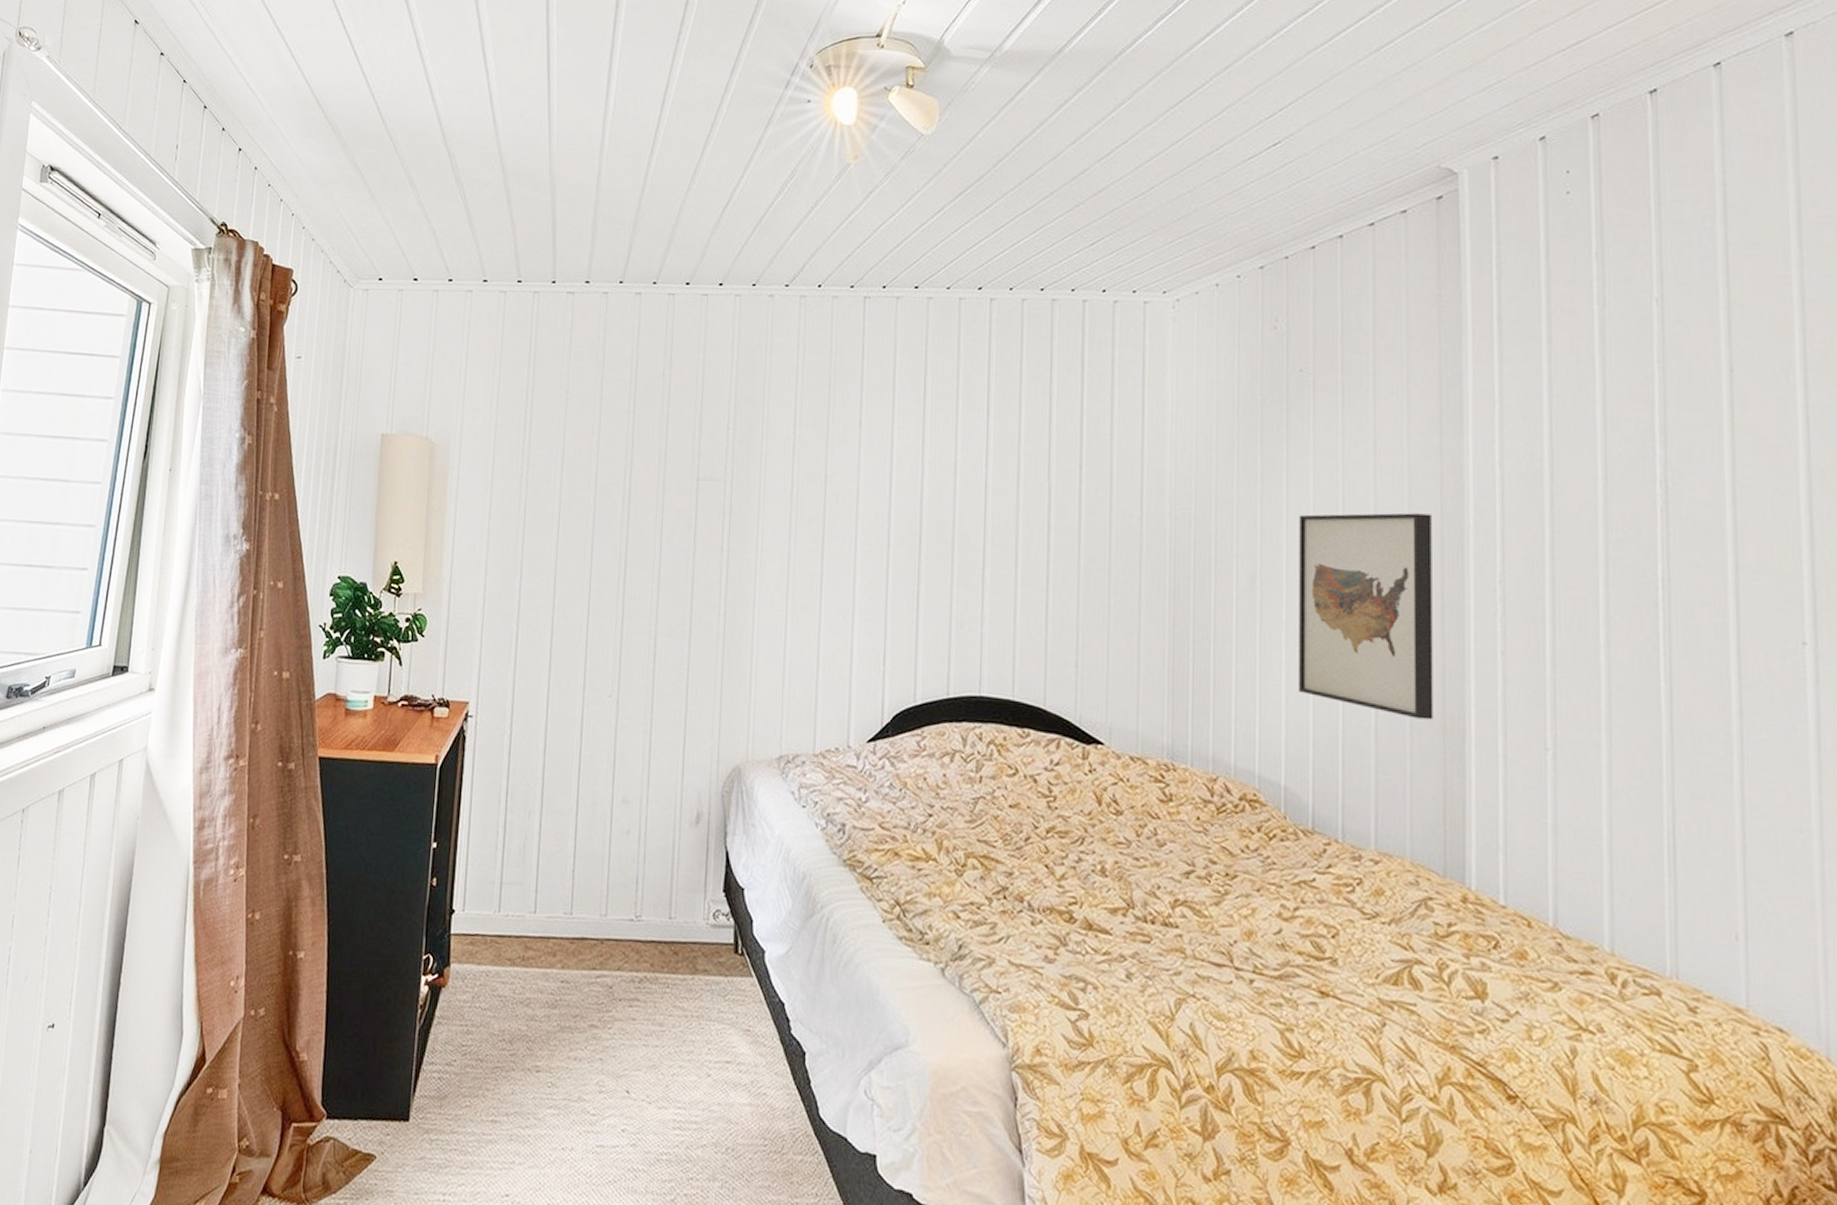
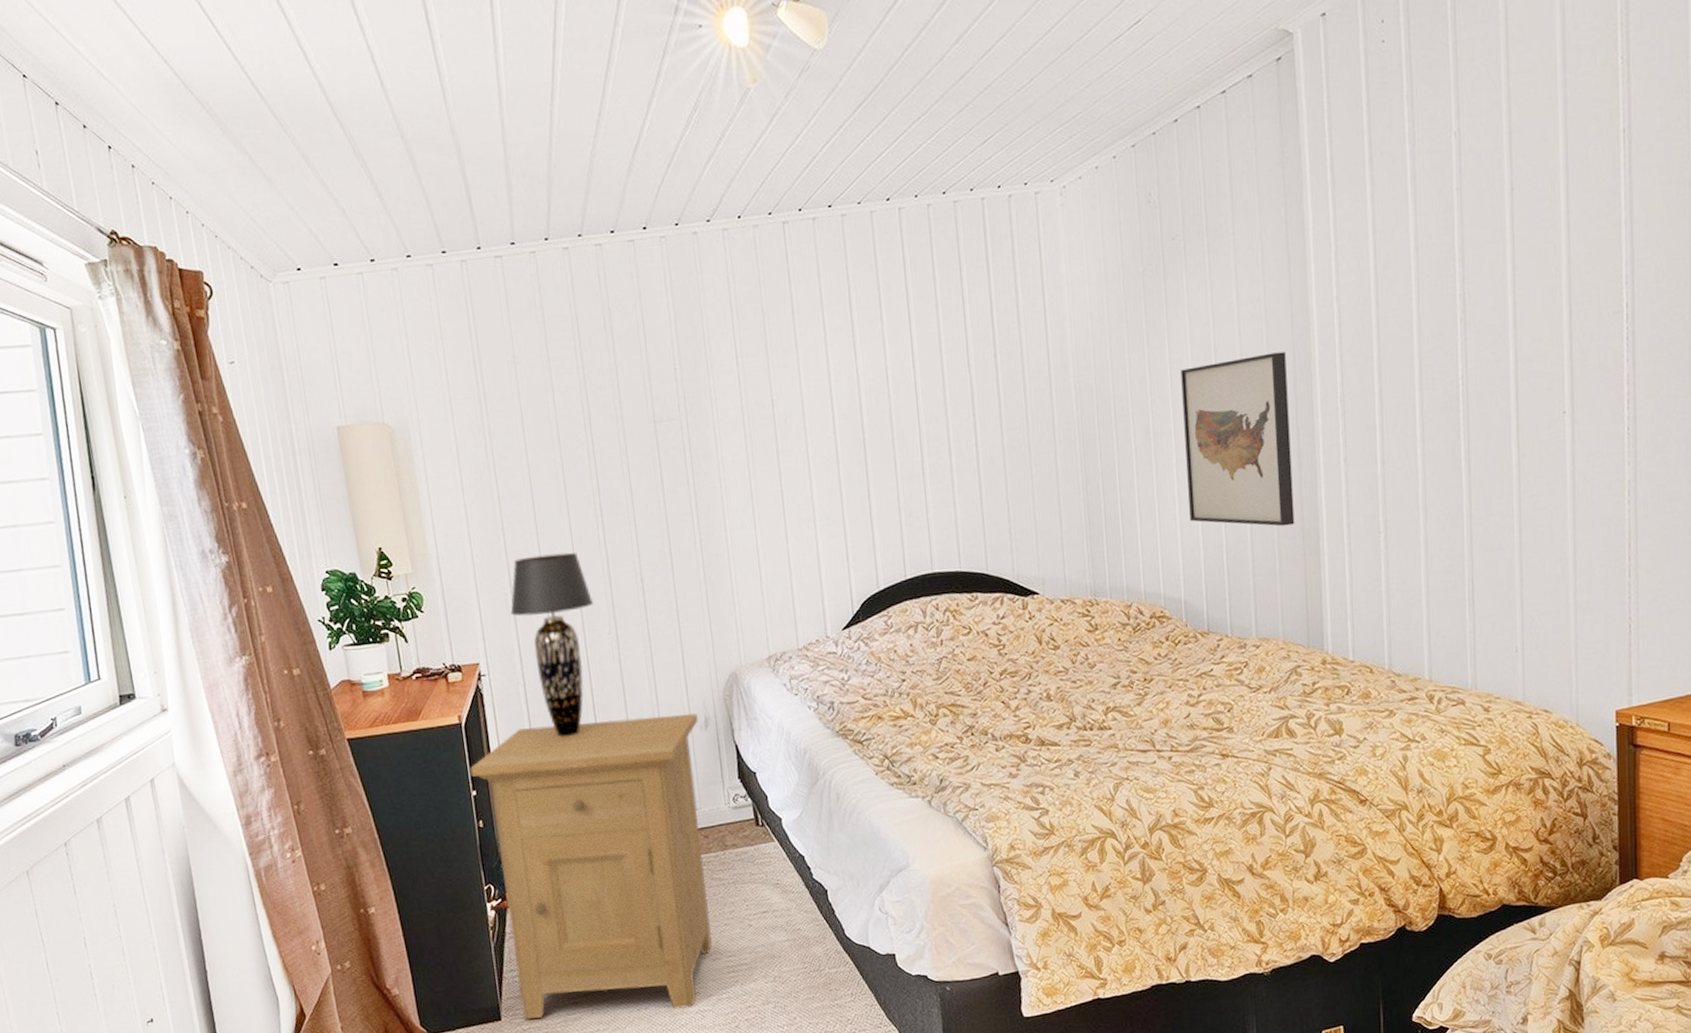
nightstand: none [433,782,689,1162] -> present [470,712,712,1020]
table lamp: none [512,597,600,803] -> present [510,552,594,738]

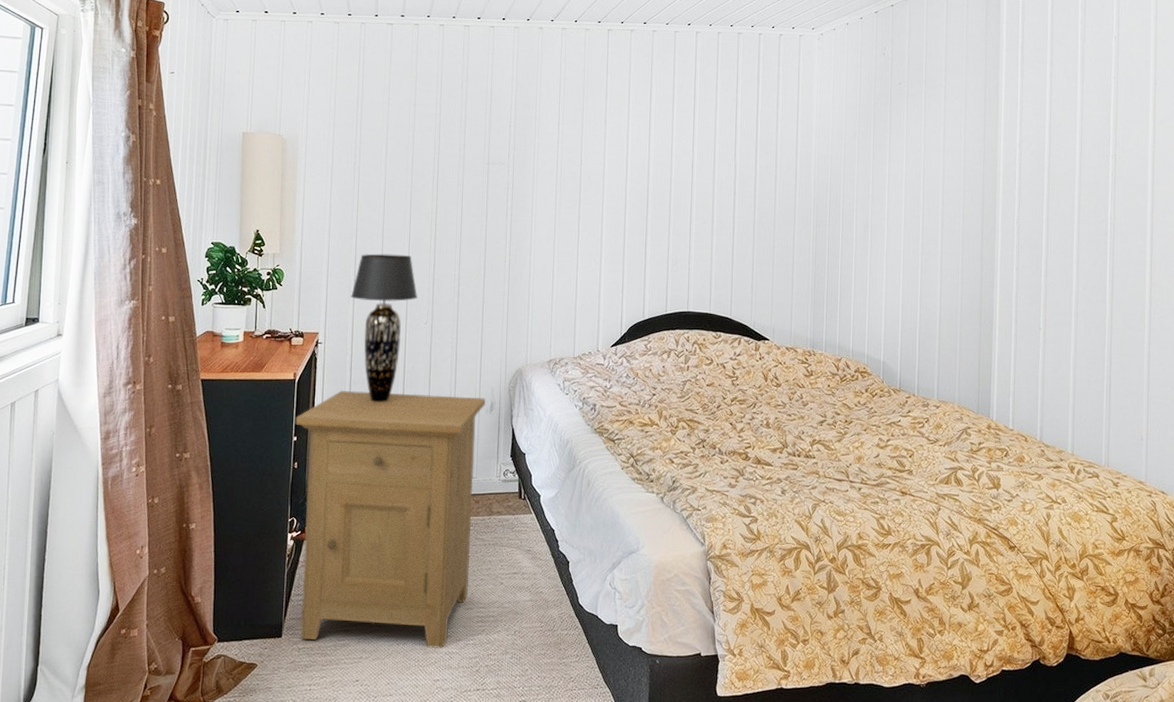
wall art: present [1180,351,1295,526] -> none [893,179,977,314]

